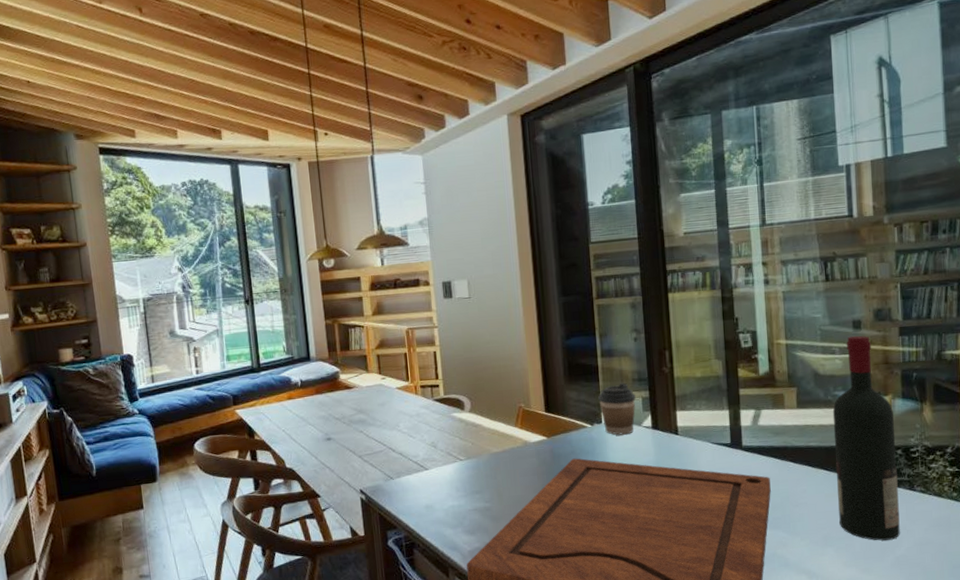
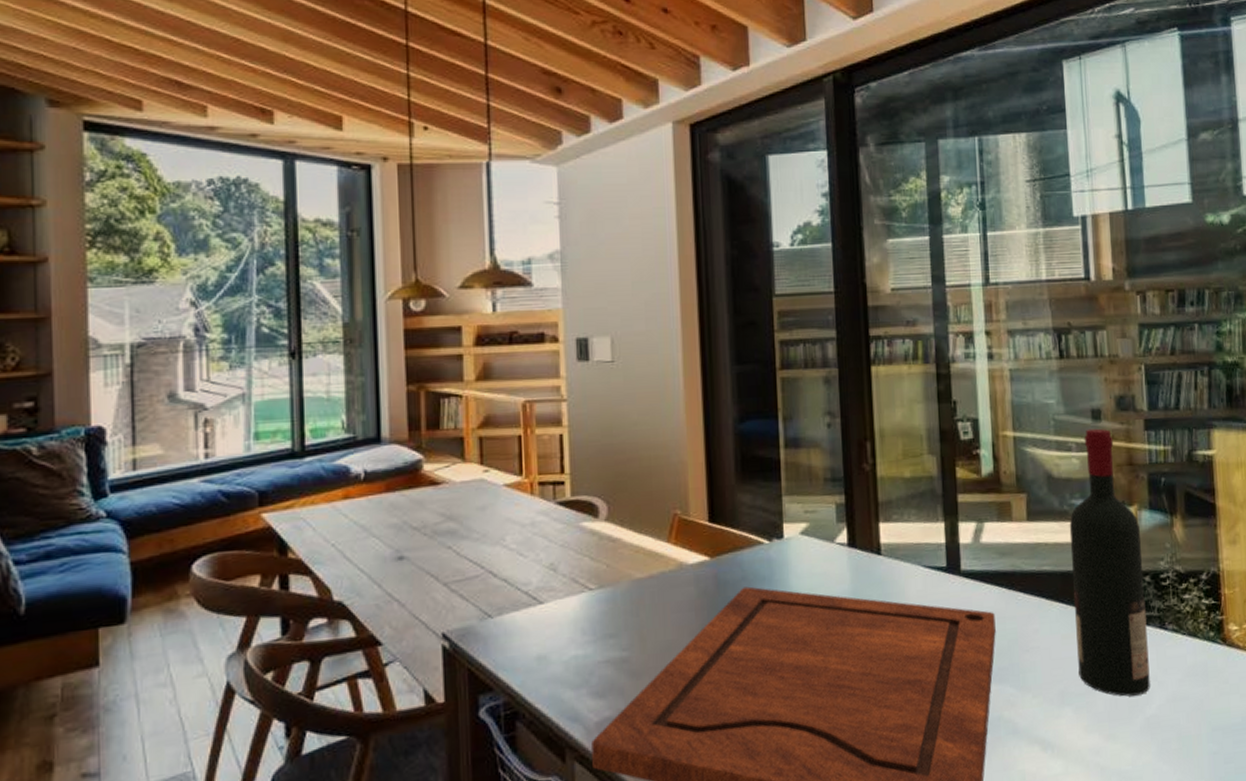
coffee cup: present [598,382,636,435] -> none [779,483,828,555]

